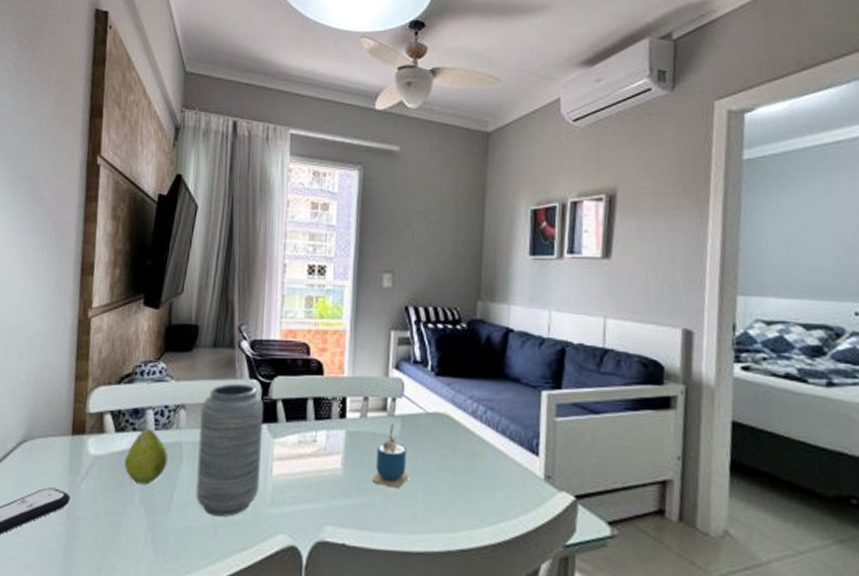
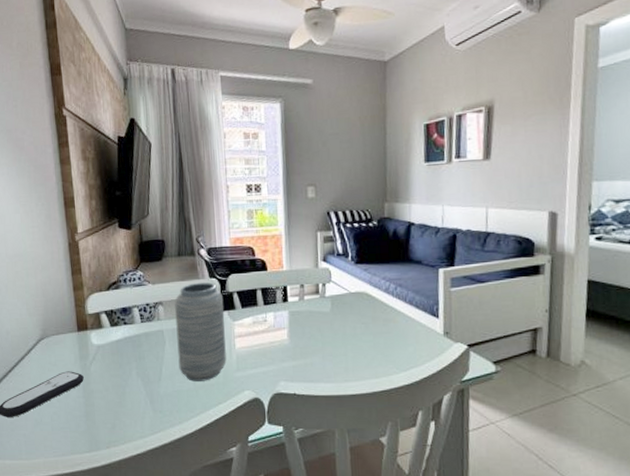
fruit: present [124,426,169,485] -> none [121,321,155,363]
cup: present [371,423,408,488] -> none [311,303,339,350]

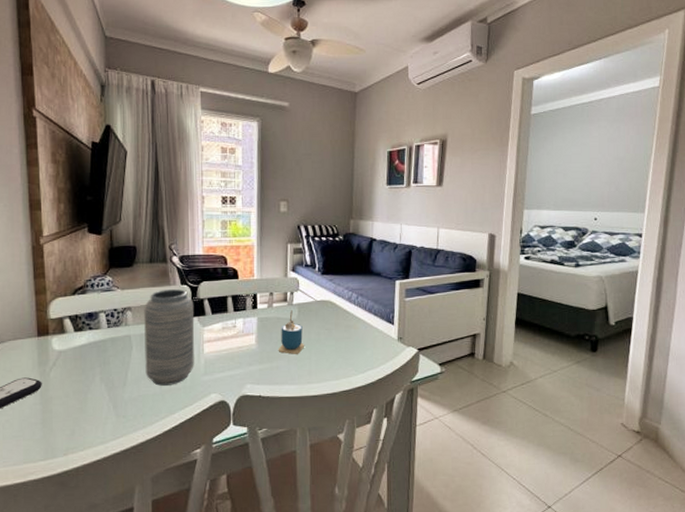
cup: none [311,303,339,350] -> present [278,310,304,354]

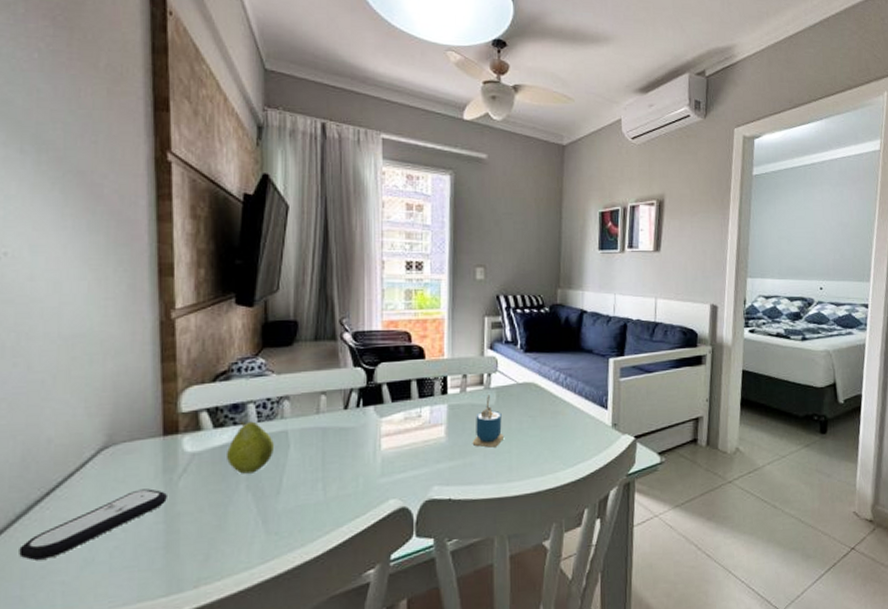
fruit: none [85,326,121,369] -> present [227,420,275,474]
vase: present [144,289,194,386] -> none [306,372,370,493]

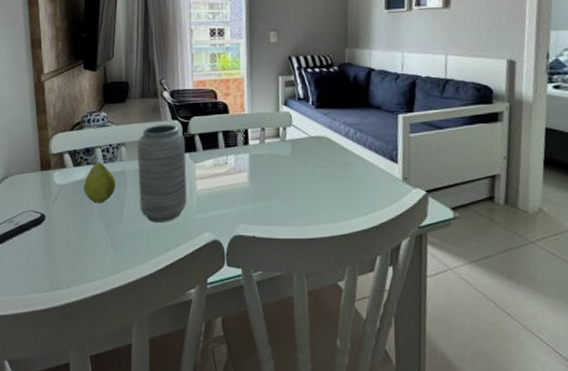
vase: none [306,372,370,493] -> present [137,125,187,222]
cup: present [472,395,503,448] -> none [271,146,299,194]

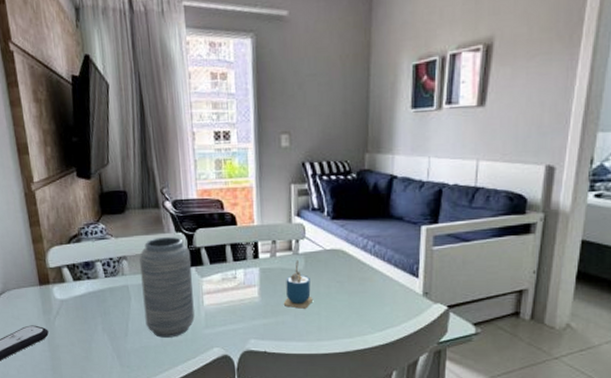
fruit: present [84,161,117,203] -> none [85,275,120,318]
cup: none [271,146,299,194] -> present [283,260,312,309]

